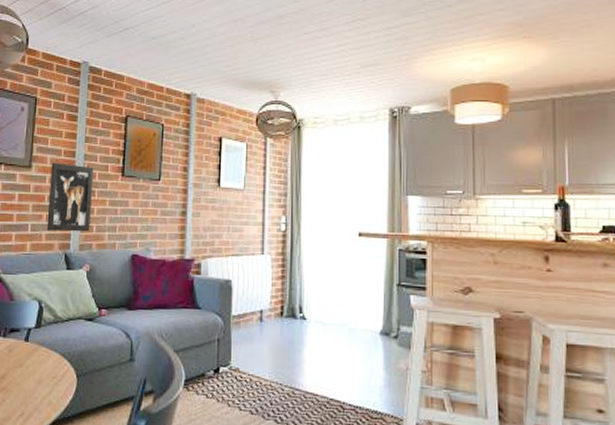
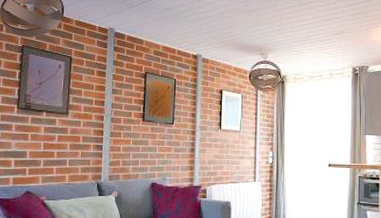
wall art: present [46,162,94,232] -> none [82,110,120,166]

